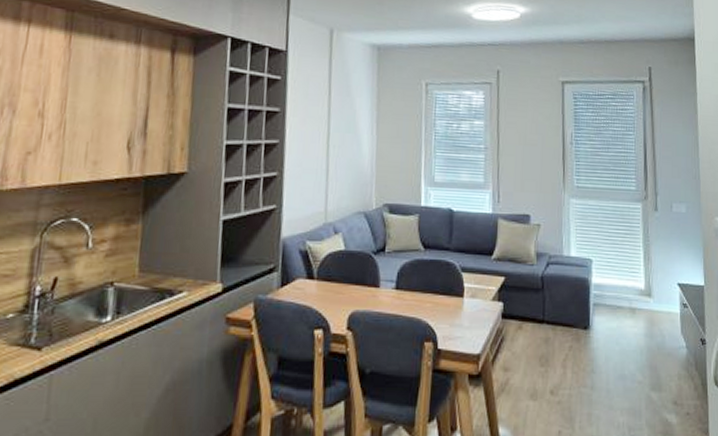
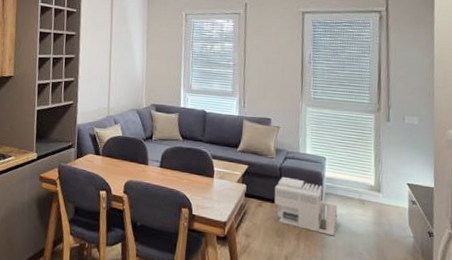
architectural model: none [536,287,607,357] -> present [274,176,338,236]

